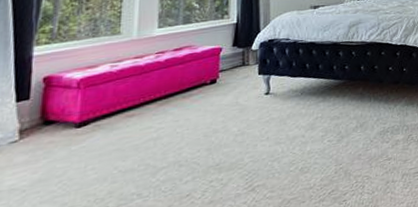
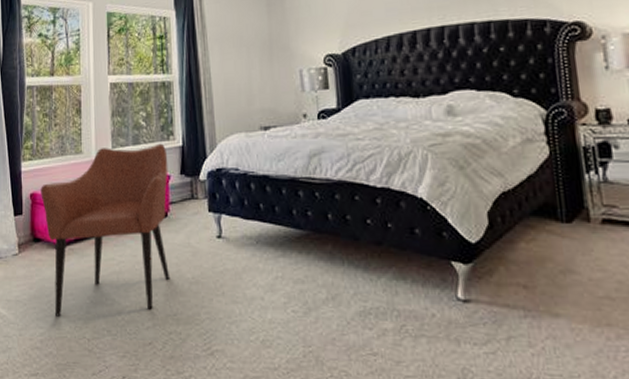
armchair: none [59,22,221,195] -> present [41,143,171,317]

